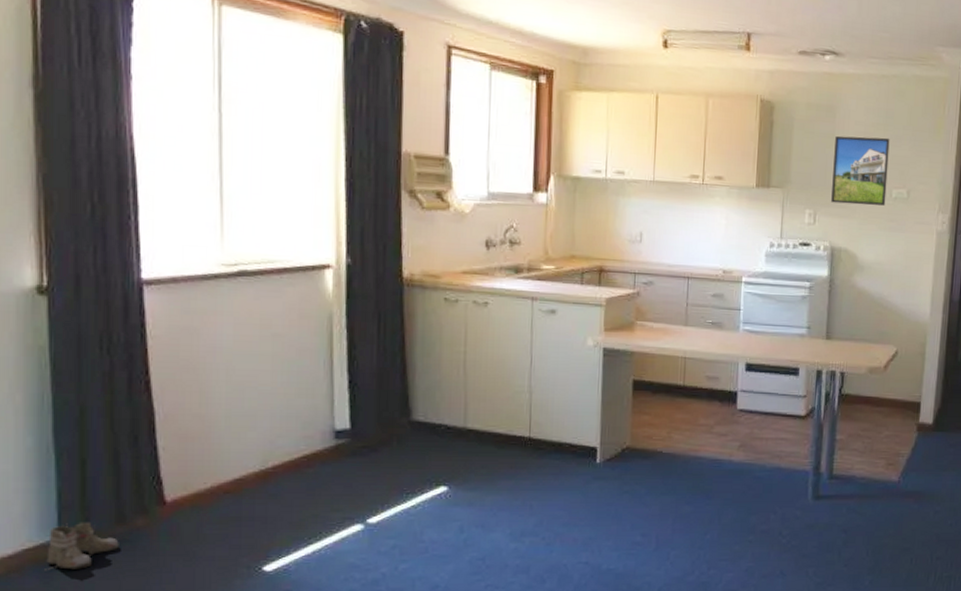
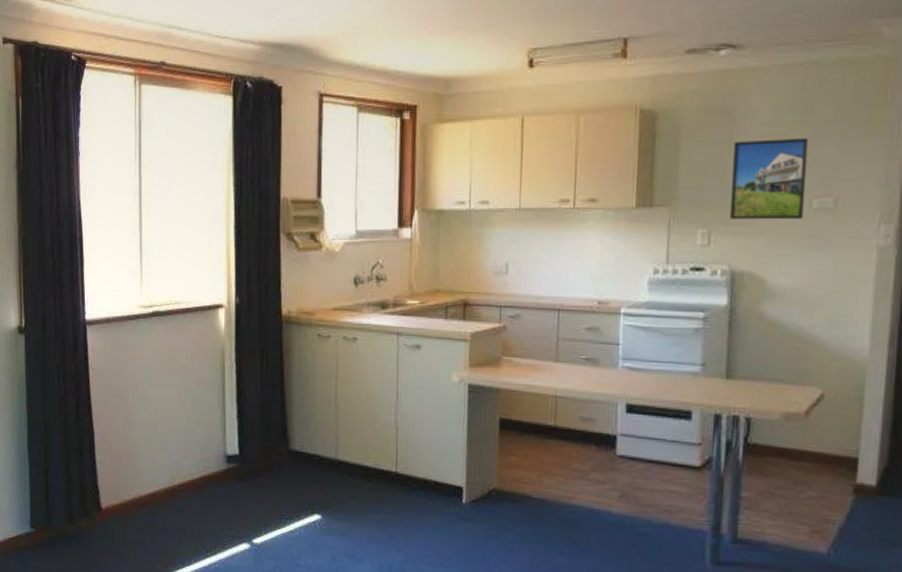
boots: present [45,522,119,571] -> none [22,519,70,559]

